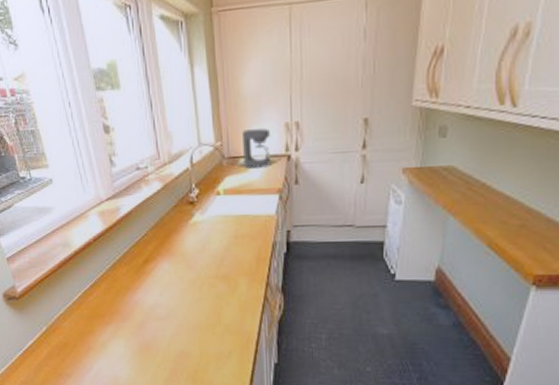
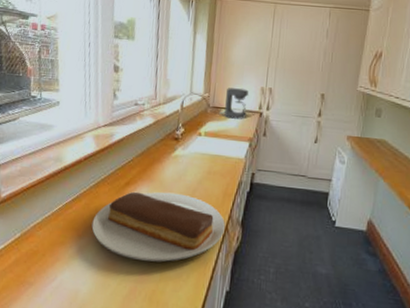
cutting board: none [116,265,263,341] -> present [91,191,225,262]

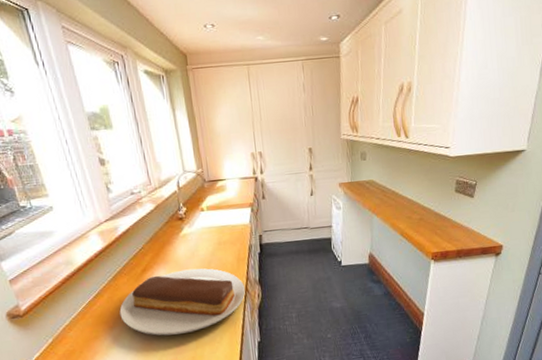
coffee maker: present [224,88,249,120] -> none [218,157,243,189]

